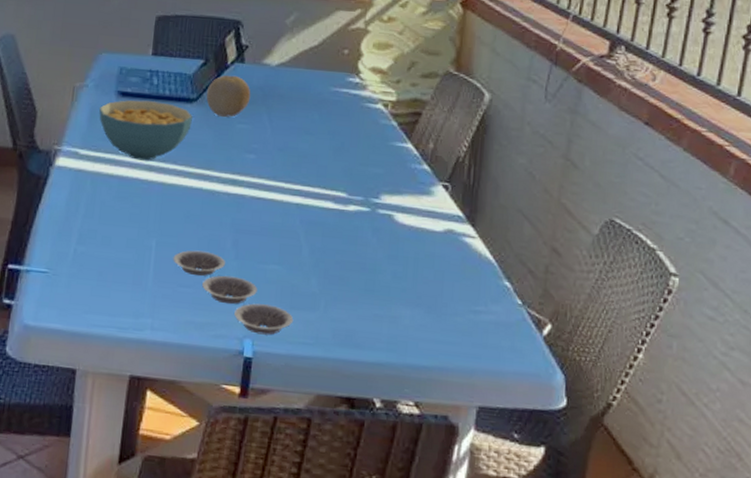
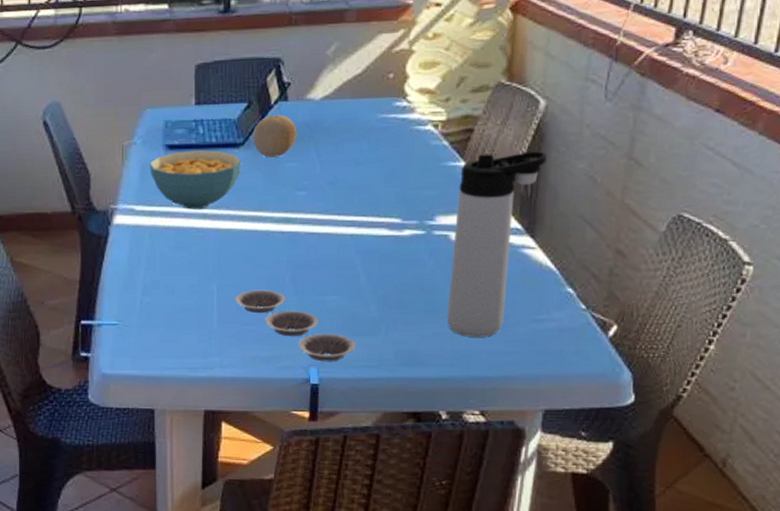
thermos bottle: none [386,138,490,324] -> present [446,151,547,337]

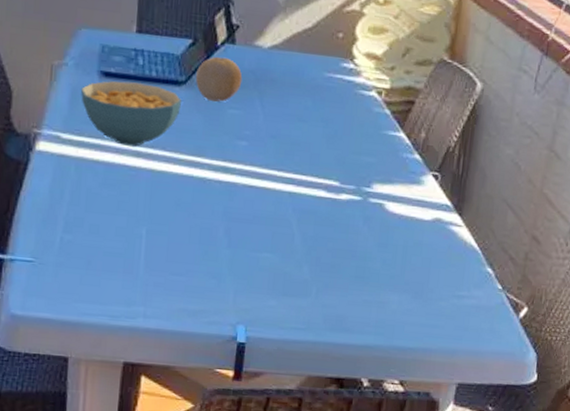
plate: present [235,289,356,362] -> none [164,238,286,321]
thermos bottle: present [446,151,547,337] -> none [375,127,479,309]

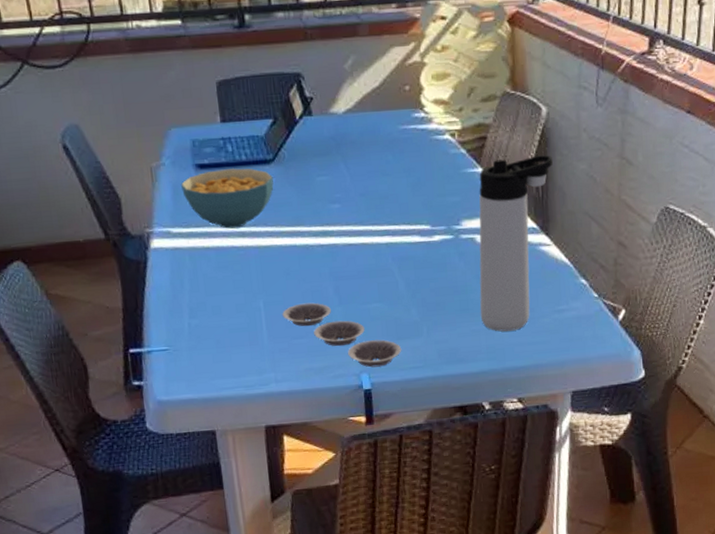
plate: none [164,238,286,321] -> present [282,302,402,368]
fruit: present [195,56,243,102] -> none [281,129,325,173]
thermos bottle: none [375,127,479,309] -> present [479,155,553,332]

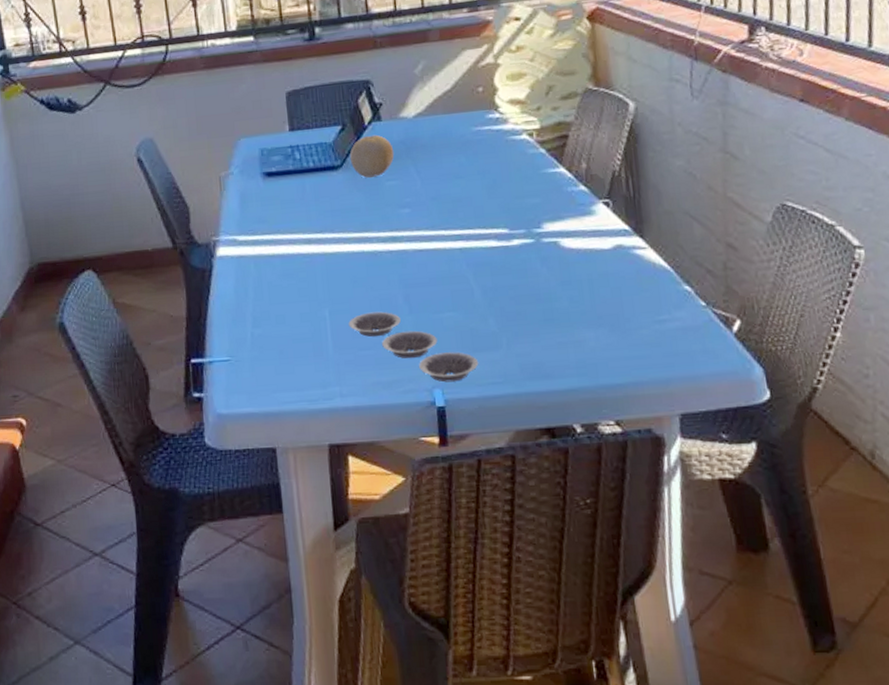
cereal bowl: present [180,168,274,229] -> none [247,175,341,236]
fruit: none [281,129,325,173] -> present [349,134,395,178]
thermos bottle: present [479,155,553,332] -> none [561,151,644,344]

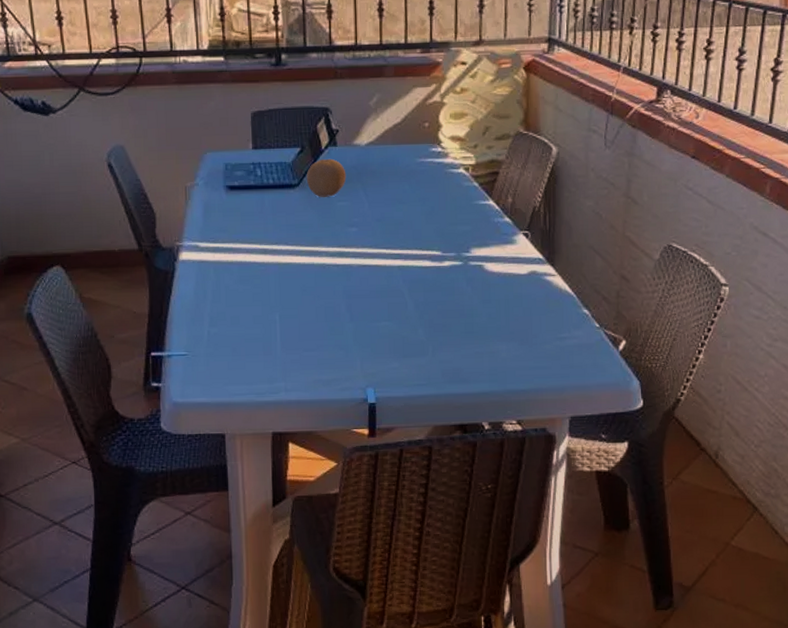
plate: present [348,311,479,383] -> none [296,318,407,383]

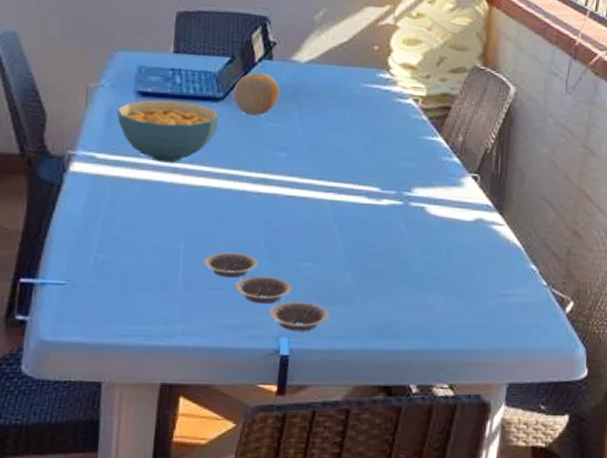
cereal bowl: none [211,191,297,246] -> present [116,100,219,163]
plate: none [296,318,407,383] -> present [203,252,330,332]

